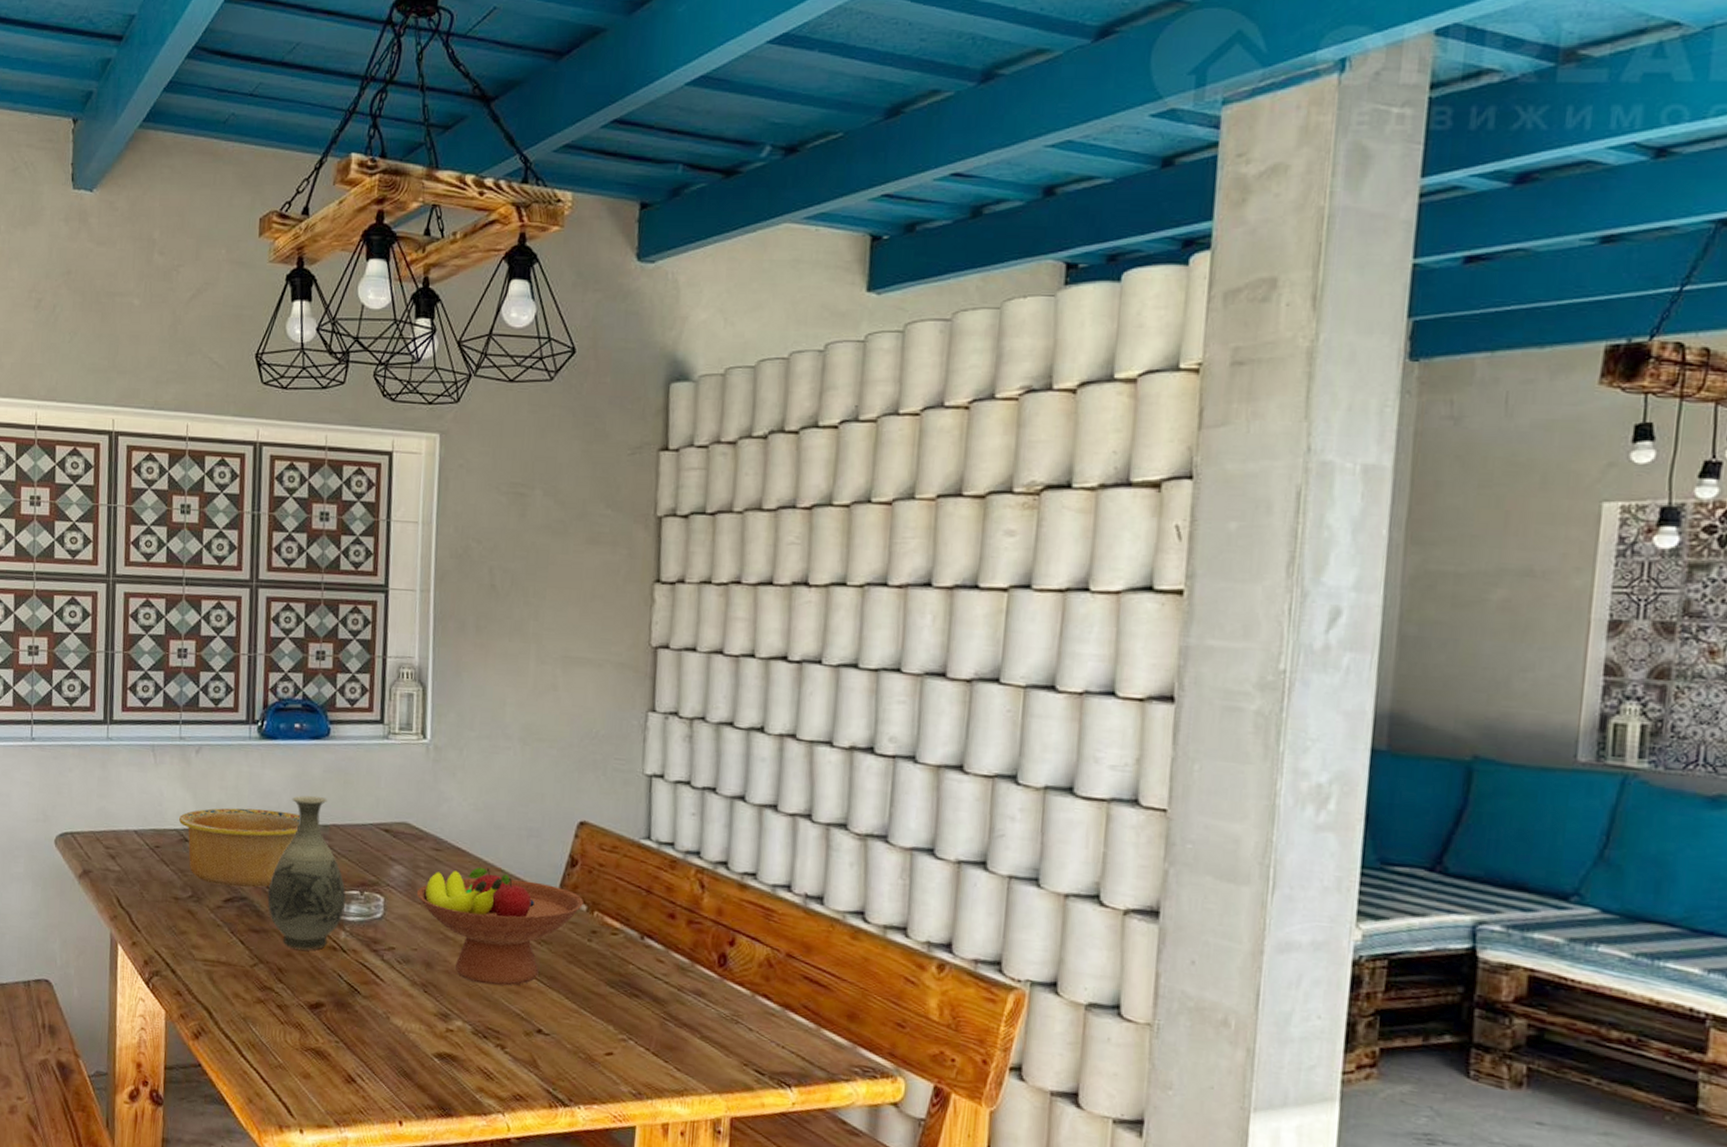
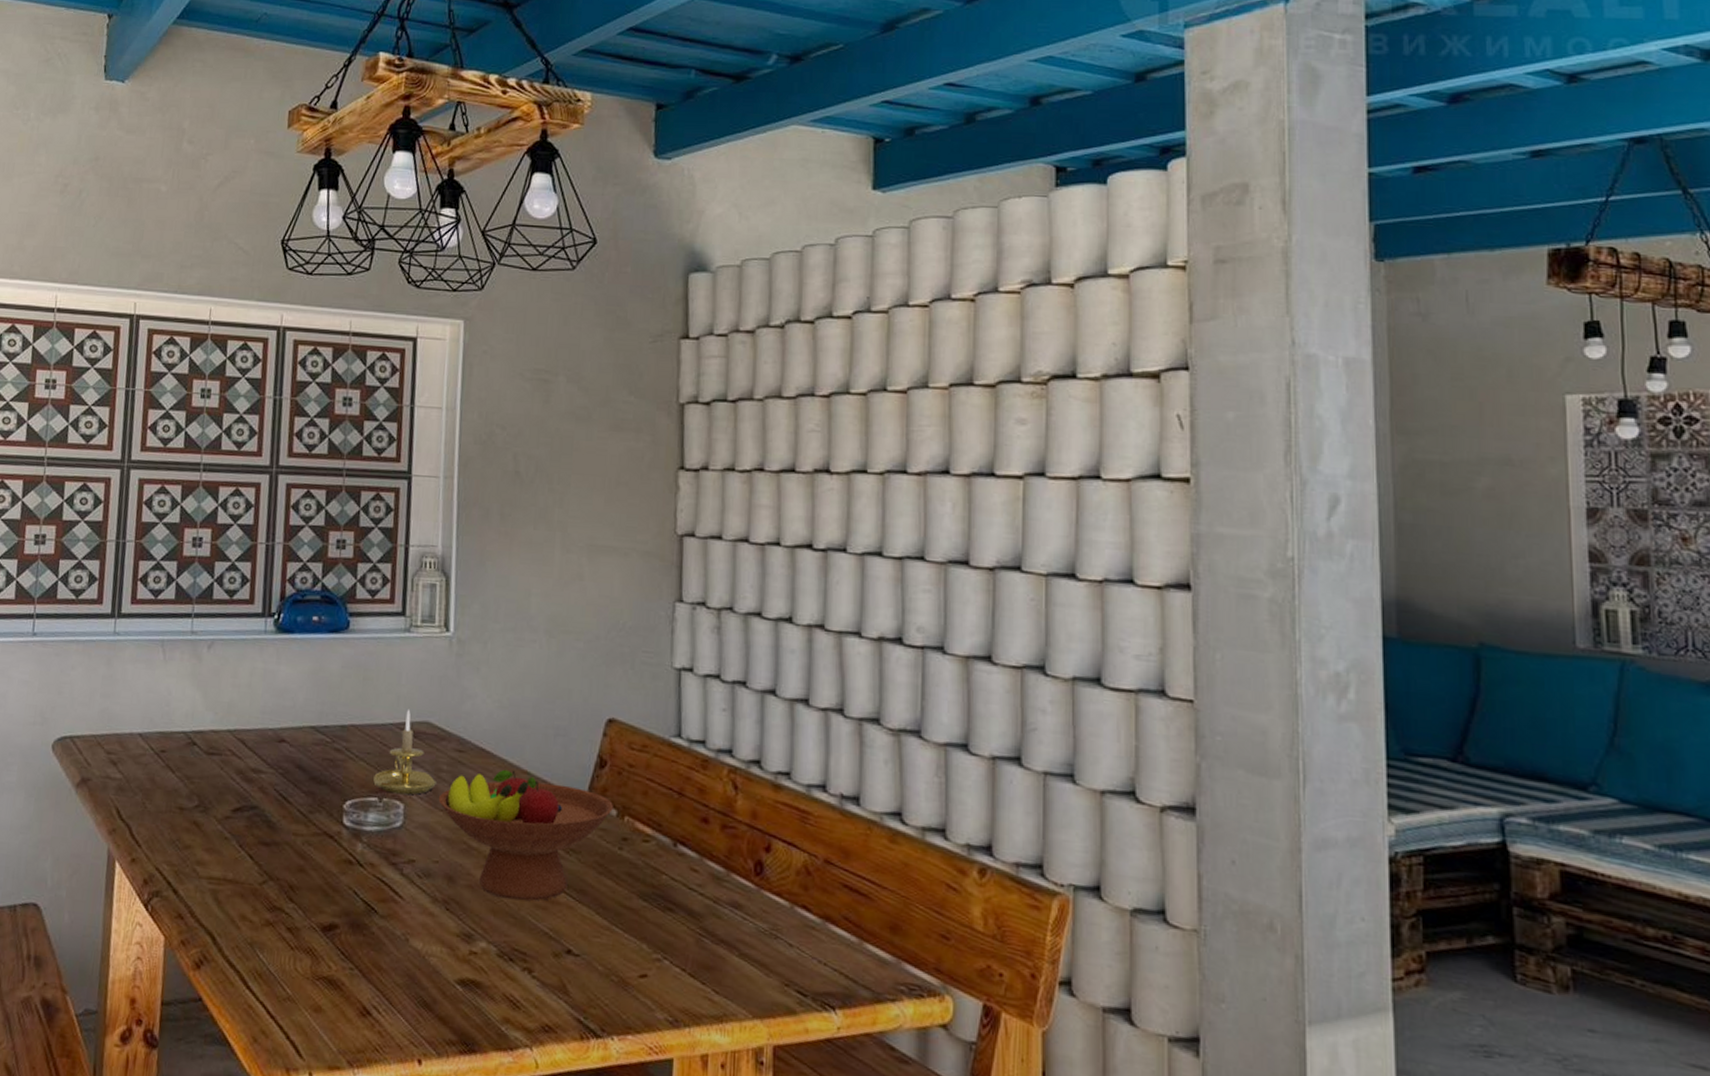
bowl: present [179,807,300,888] -> none [187,707,316,796]
vase: present [267,795,346,950] -> none [279,693,364,865]
candle holder: none [355,810,415,889] -> present [373,708,436,795]

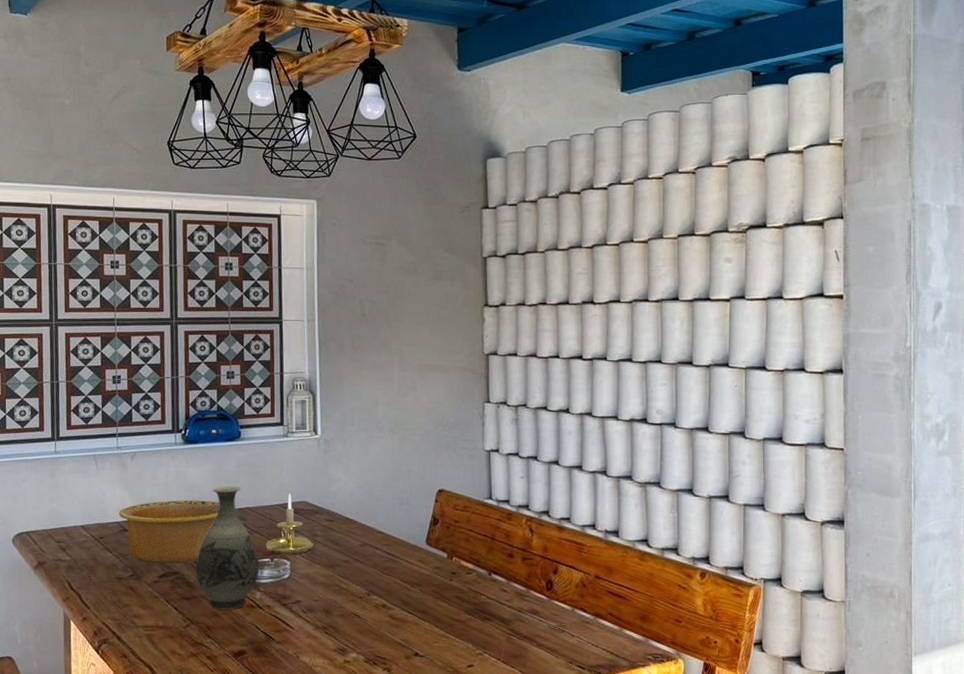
bowl: none [187,707,316,796] -> present [119,499,219,564]
vase: none [279,693,364,865] -> present [195,486,260,610]
fruit bowl: present [438,769,613,901] -> none [315,531,444,622]

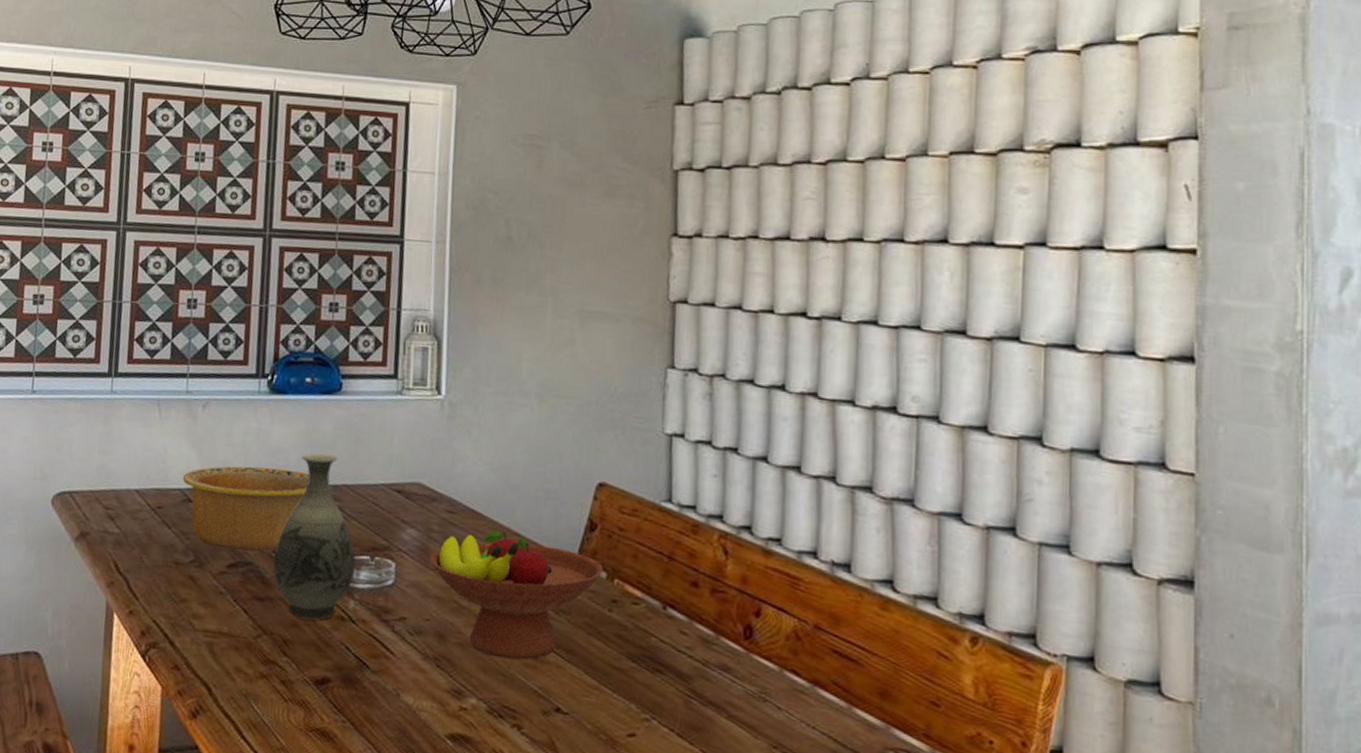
candle holder: present [266,493,314,555] -> none [365,470,428,554]
fruit bowl: none [315,531,444,622] -> present [429,530,603,660]

